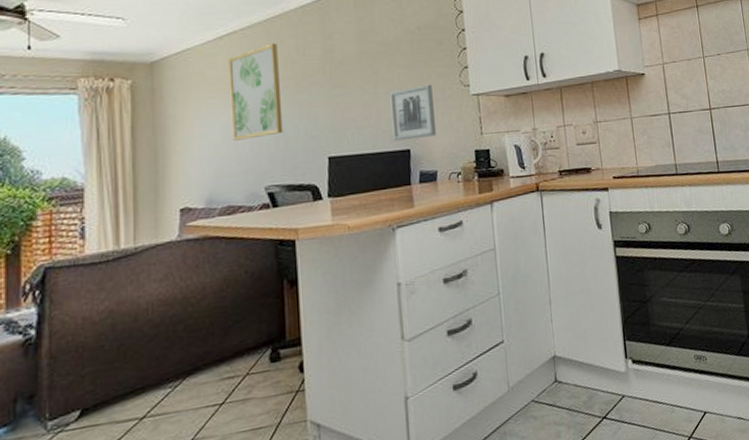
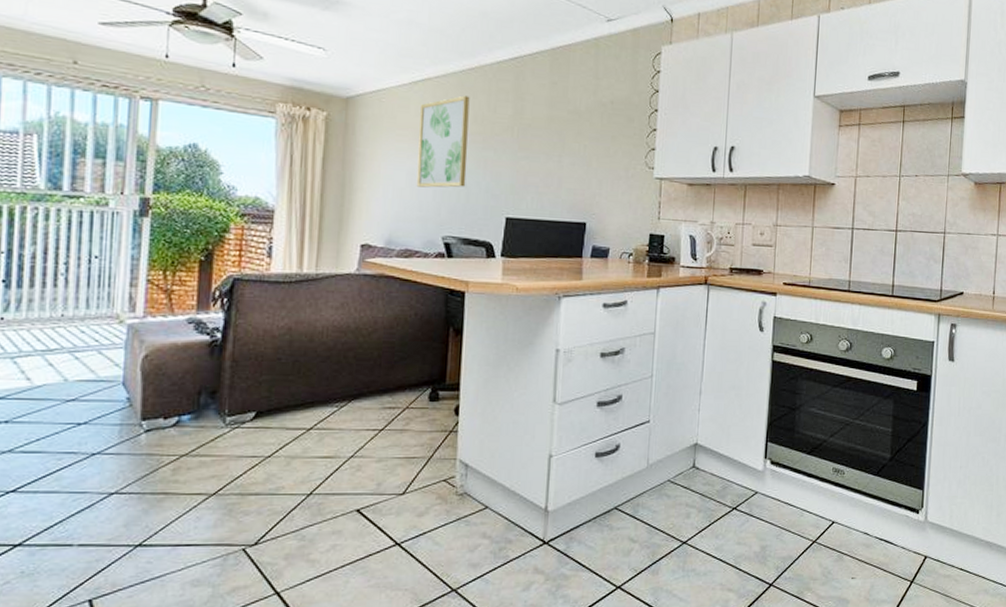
wall art: present [390,84,437,141] -> none [571,160,617,214]

